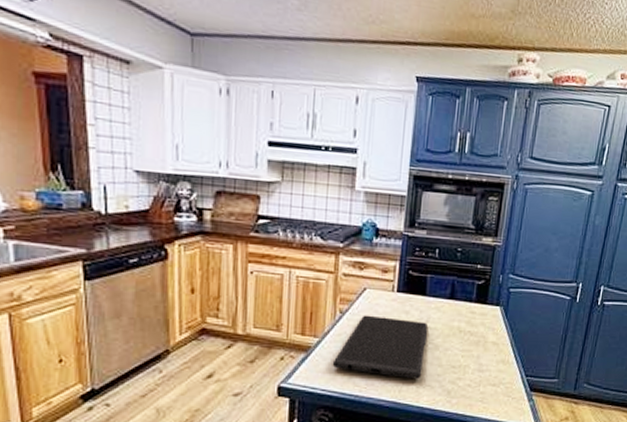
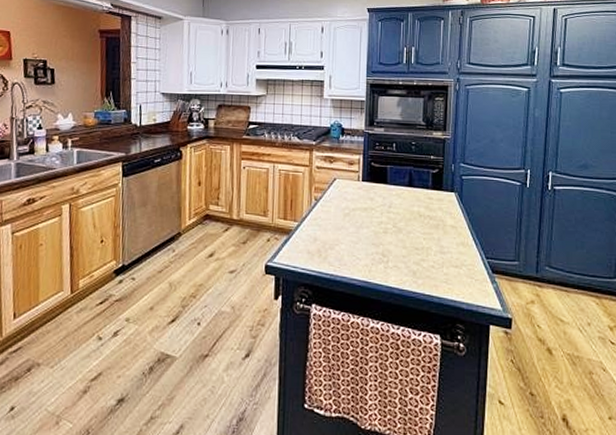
cutting board: present [332,315,428,379] -> none [310,201,392,260]

